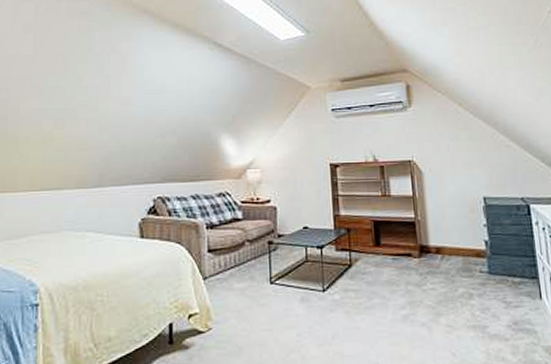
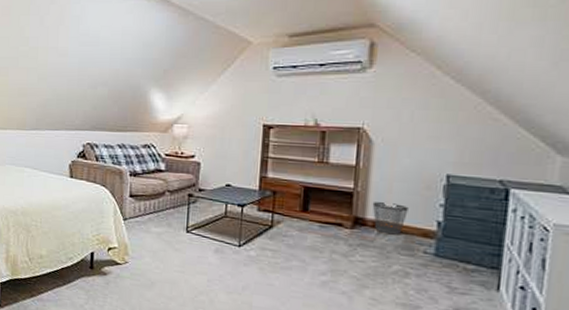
wastebasket: none [432,228,461,259] -> present [372,202,408,235]

